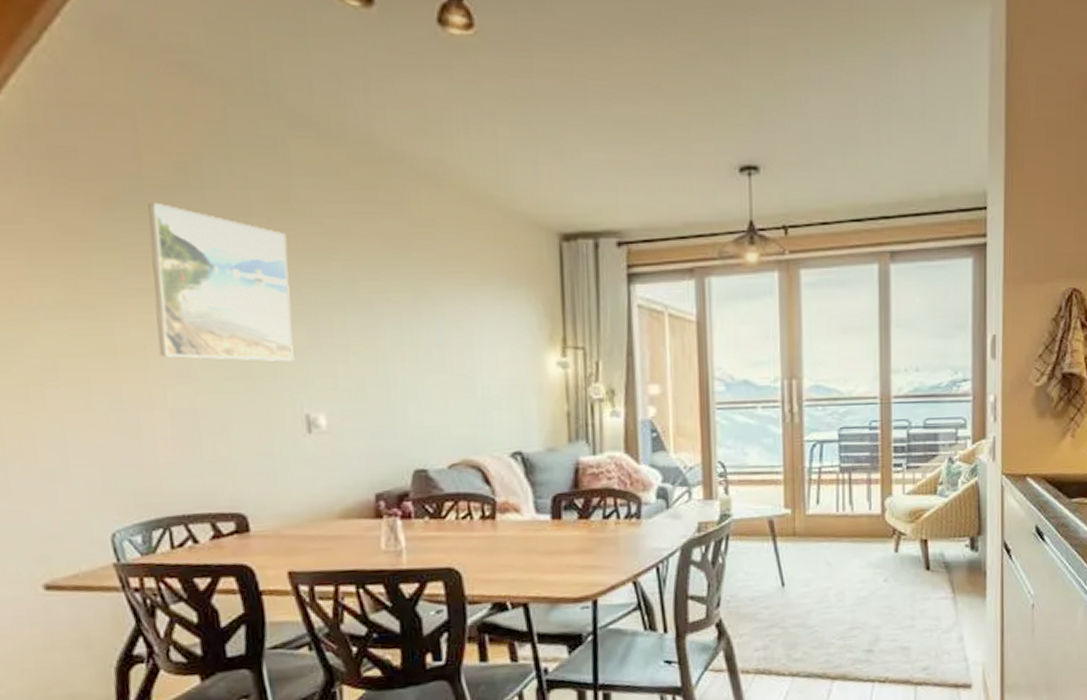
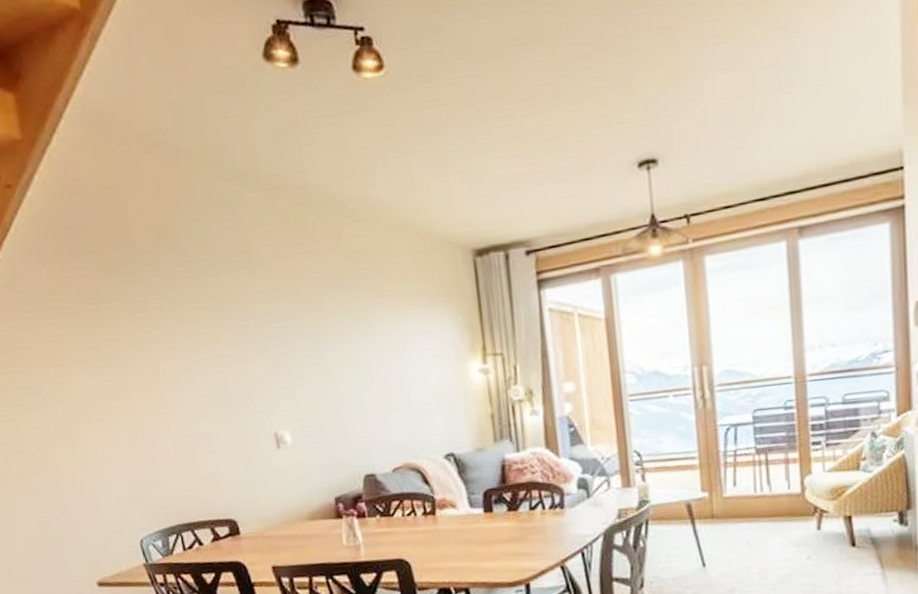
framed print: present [148,202,294,362] -> none [140,264,261,394]

